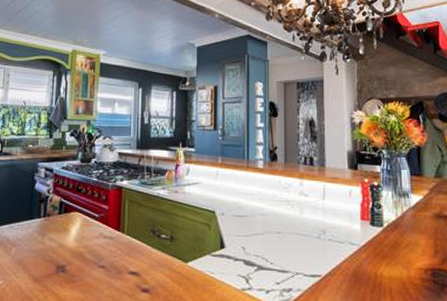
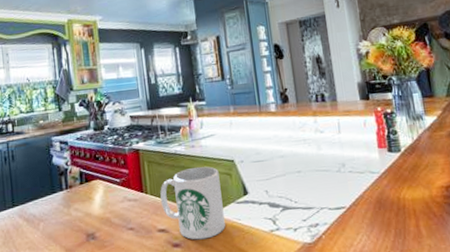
mug: none [136,214,198,288] -> present [160,166,225,240]

